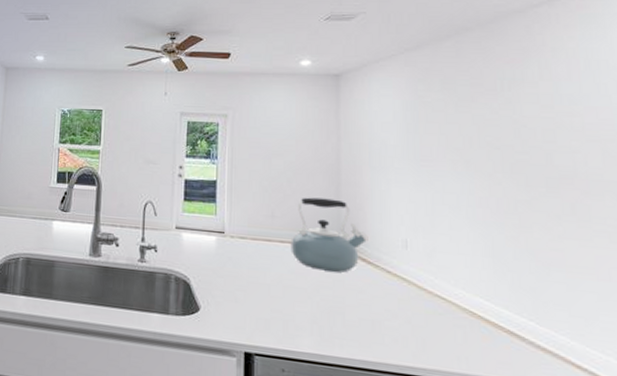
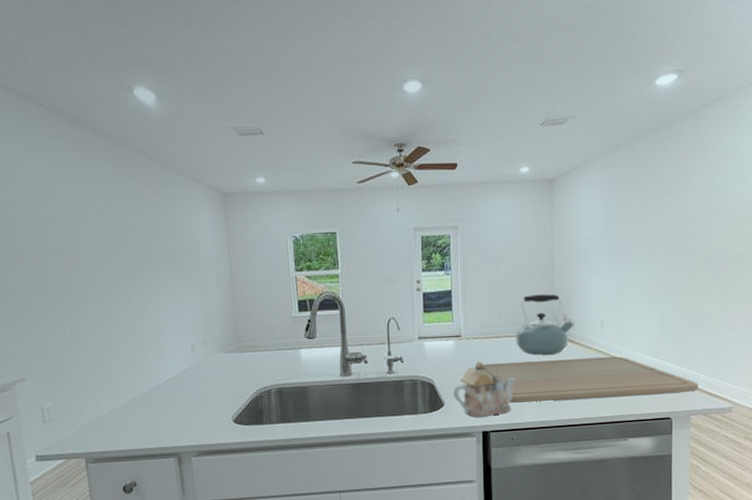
teapot: none [211,265,289,336] -> present [453,361,515,417]
chopping board: none [248,268,558,359] -> present [483,356,698,403]

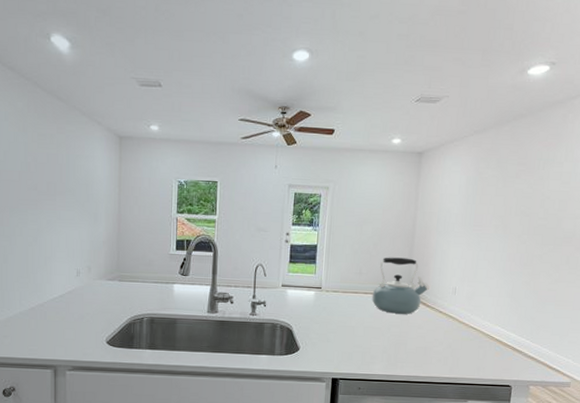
teapot: present [453,361,515,417] -> none [309,313,368,365]
chopping board: present [483,356,698,403] -> none [339,315,540,363]

